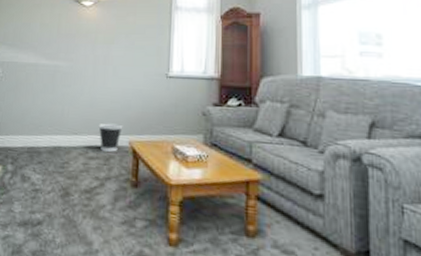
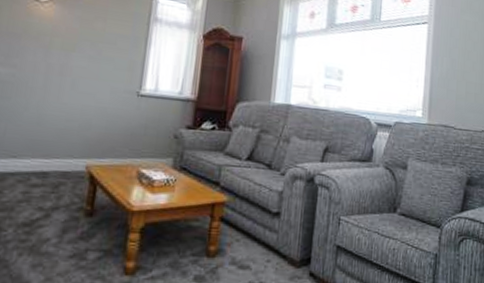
wastebasket: present [98,123,123,152] -> none [47,144,80,178]

